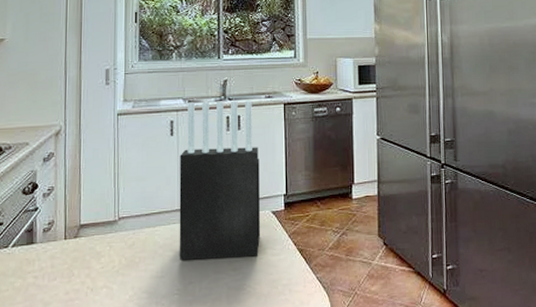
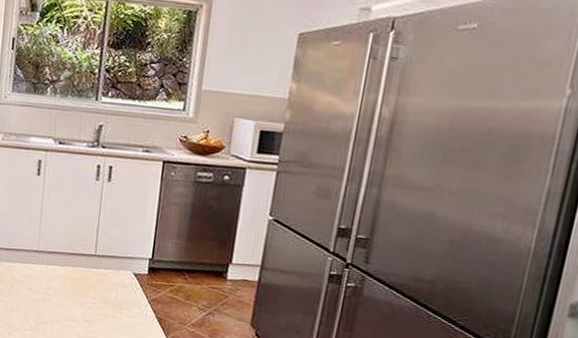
knife block: present [179,100,260,260] -> none [34,143,128,314]

